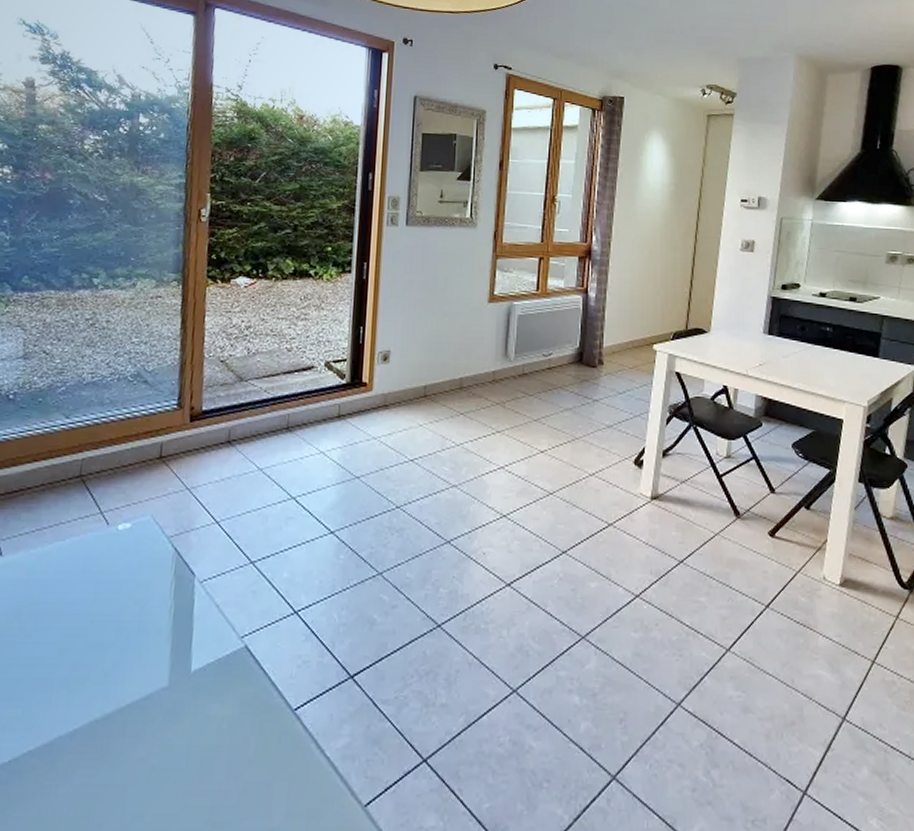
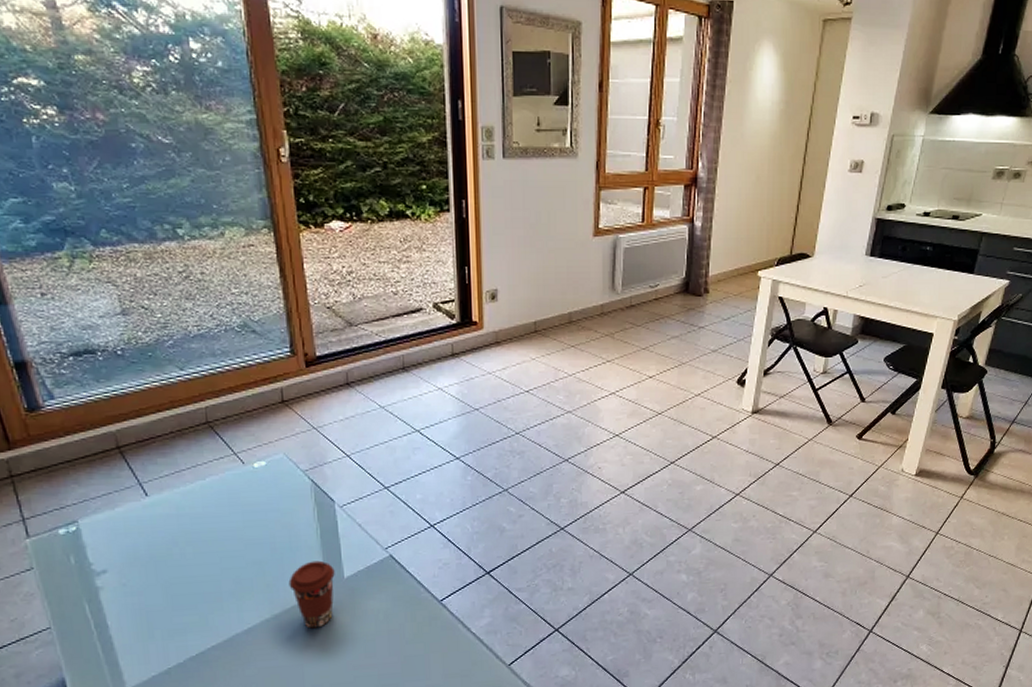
coffee cup: none [128,647,182,736] -> present [288,560,335,629]

